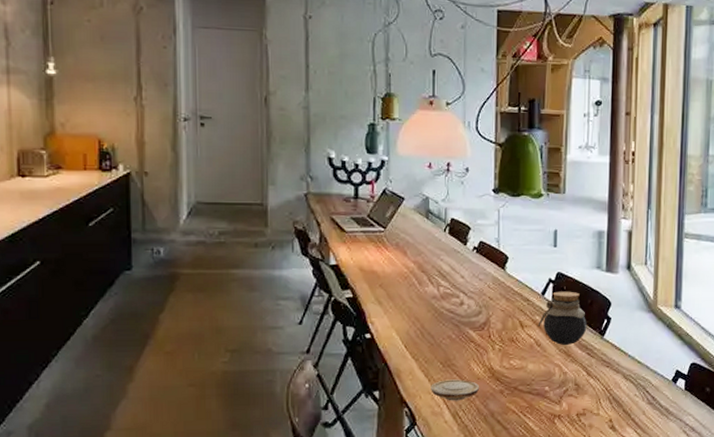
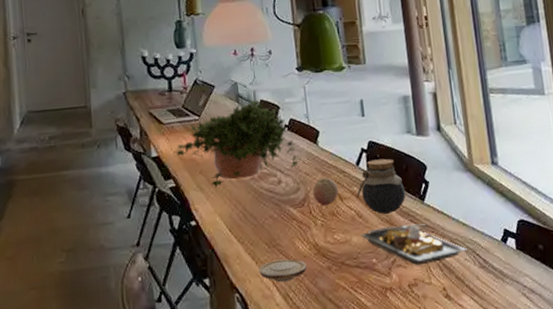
potted plant: none [352,217,487,303] -> present [172,100,302,188]
fruit: none [494,304,521,332] -> present [312,177,339,206]
plate: none [537,357,638,397] -> present [361,223,467,266]

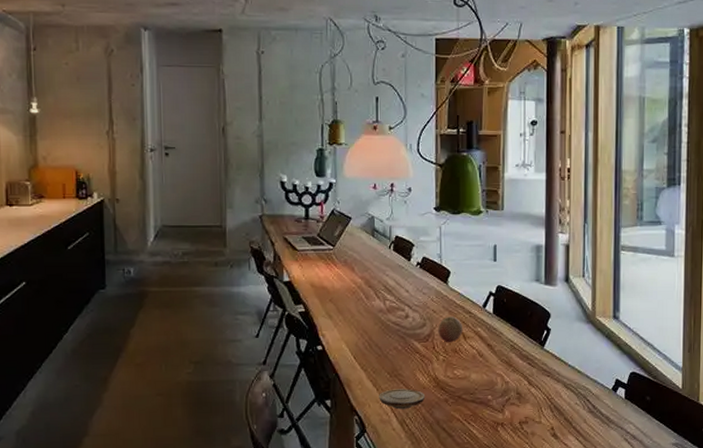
potted plant: present [172,100,302,188] -> none [304,235,431,317]
jar: present [356,158,406,214] -> none [480,303,527,355]
plate: present [361,223,467,266] -> none [480,367,578,405]

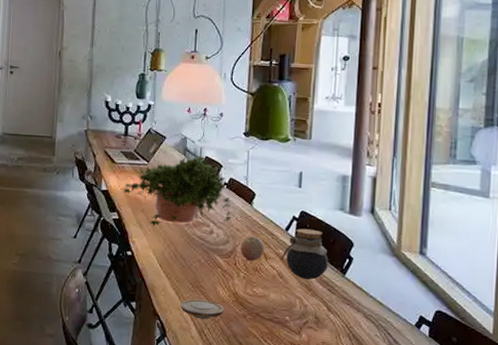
potted plant: none [304,235,431,317] -> present [120,155,236,227]
jar: none [480,303,527,355] -> present [281,228,329,280]

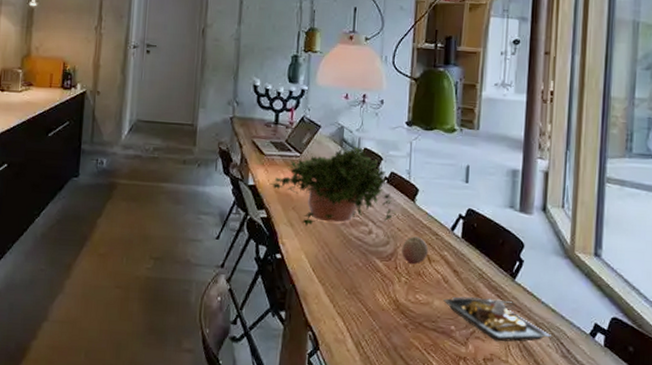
wood slice: present [180,299,224,320] -> none [335,307,383,331]
plate: none [279,290,379,332] -> present [443,296,551,342]
jar: present [281,228,329,280] -> none [446,228,498,285]

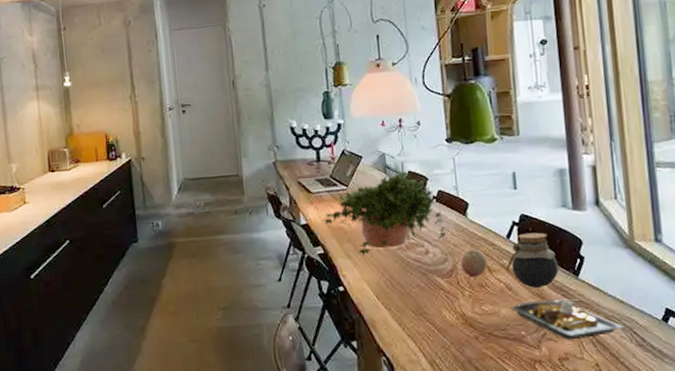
jar: none [446,228,498,285] -> present [506,232,559,288]

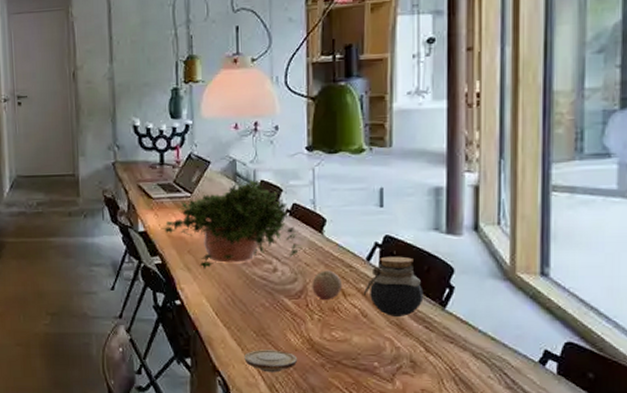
wood slice: none [405,327,453,349] -> present [244,350,297,373]
plate: present [510,299,623,340] -> none [363,330,492,376]

